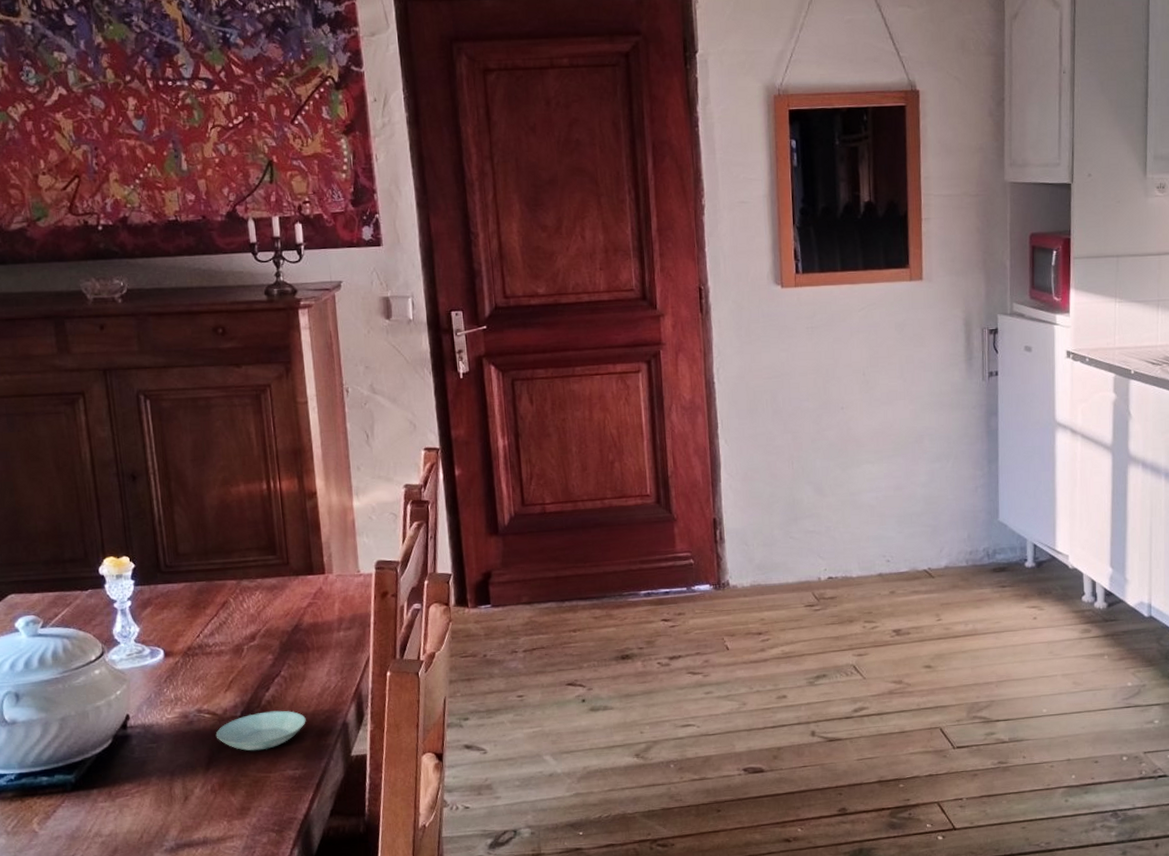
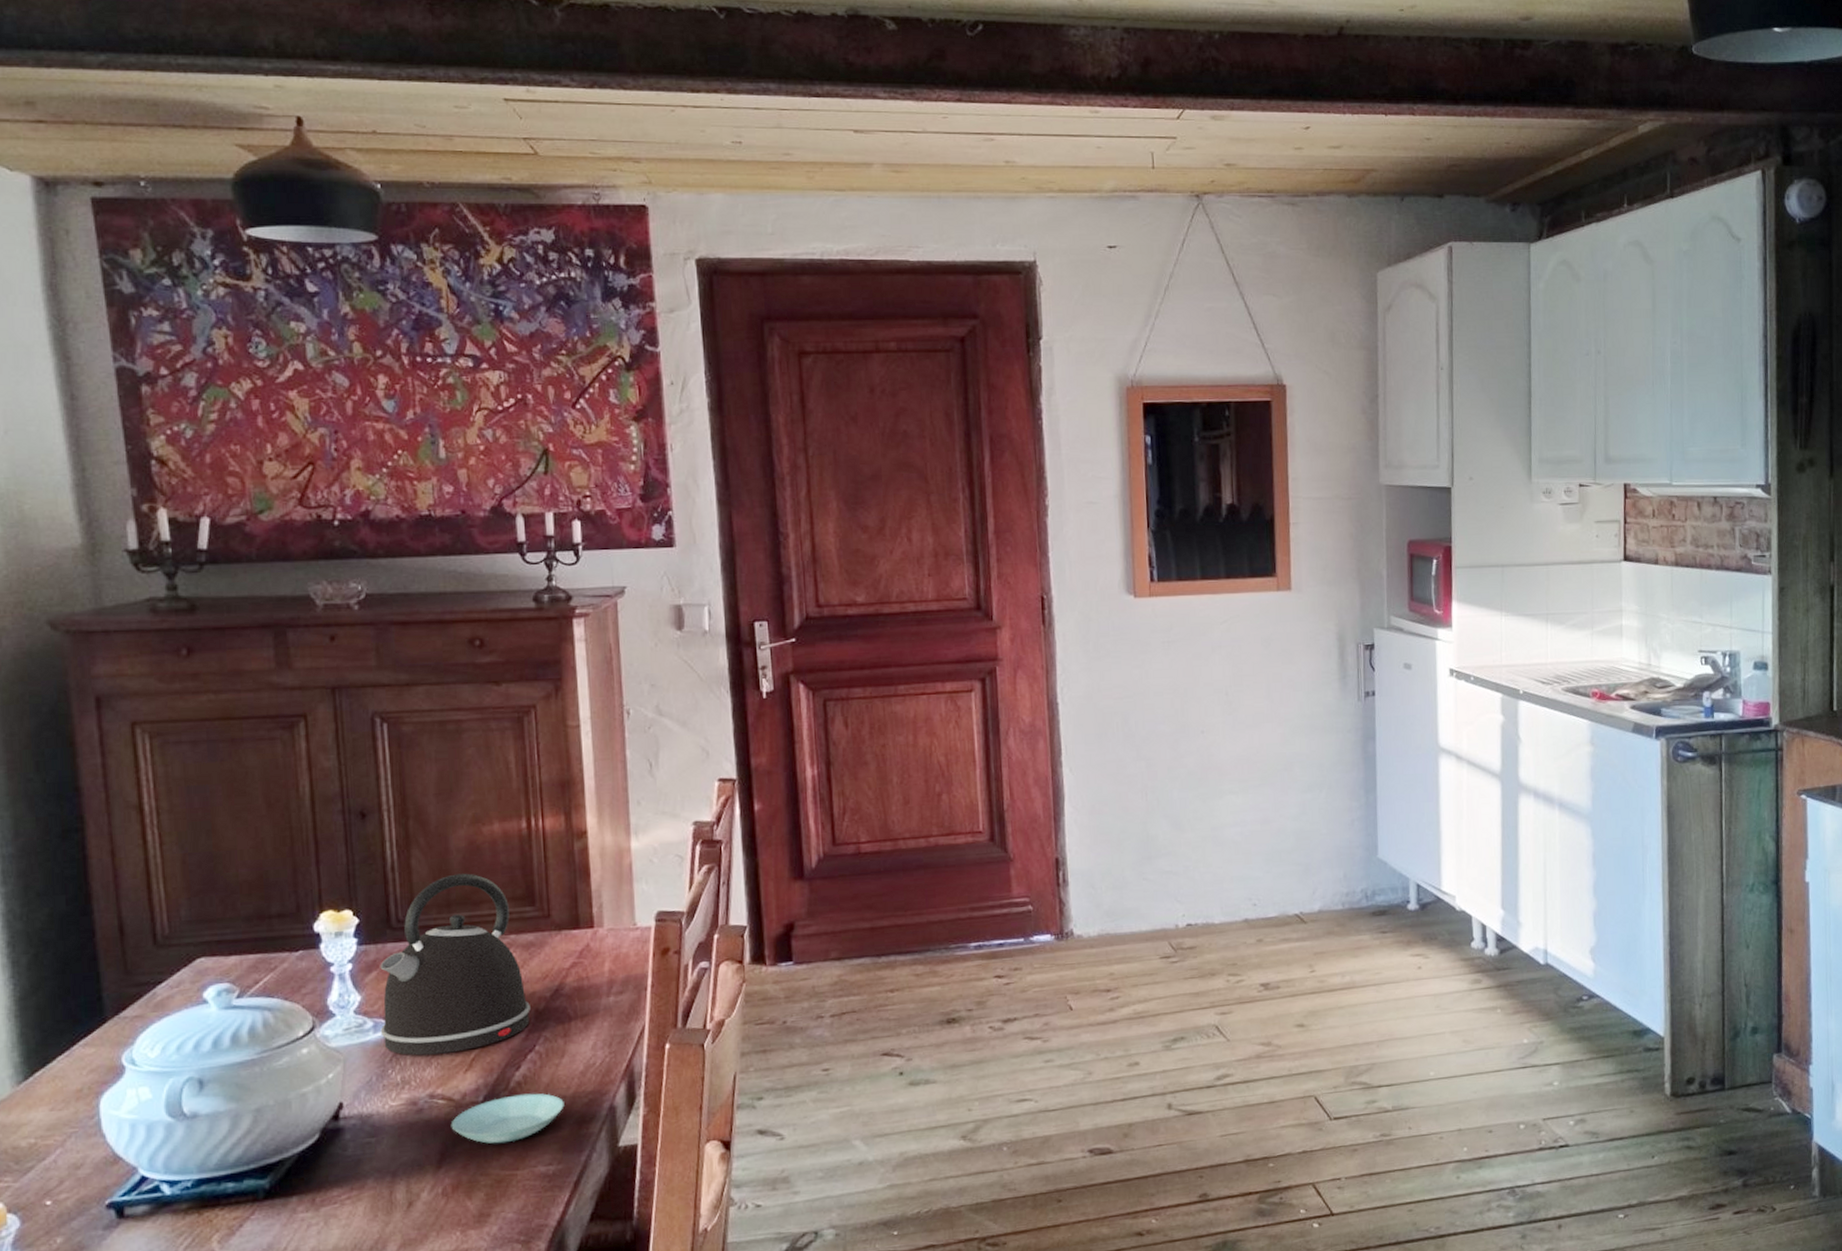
kettle: none [153,527,276,678] -> present [380,873,530,1056]

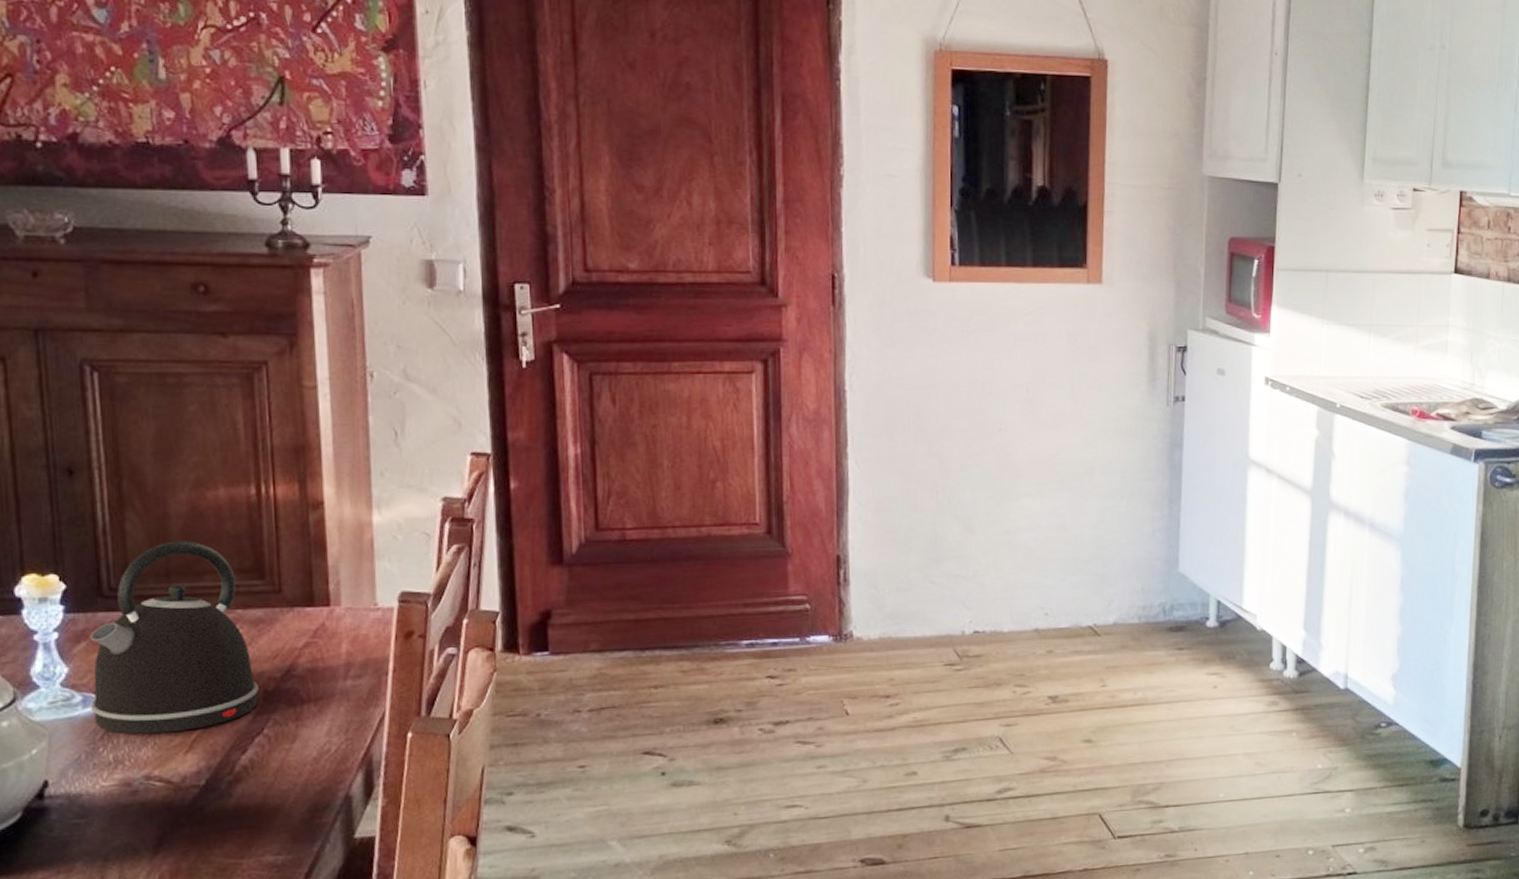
saucer: present [450,1093,564,1144] -> none [169,779,295,831]

